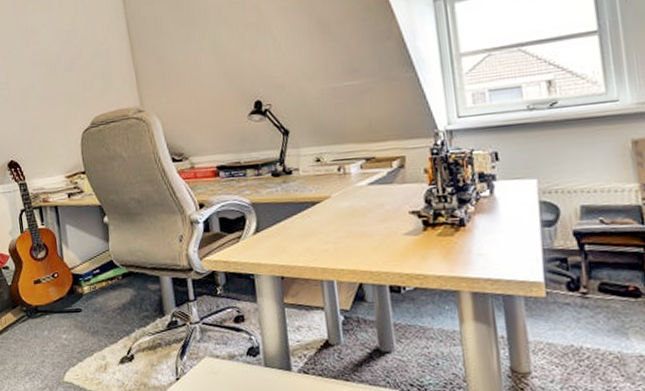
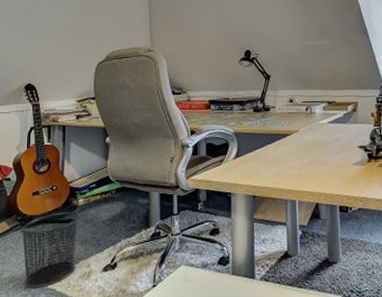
waste bin: none [28,300,91,382] -> present [21,212,80,289]

